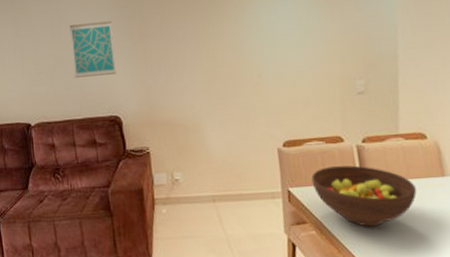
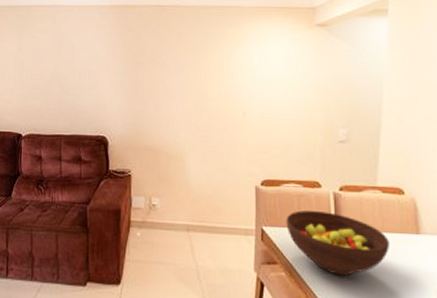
wall art: present [69,21,116,78] -> none [68,46,109,96]

